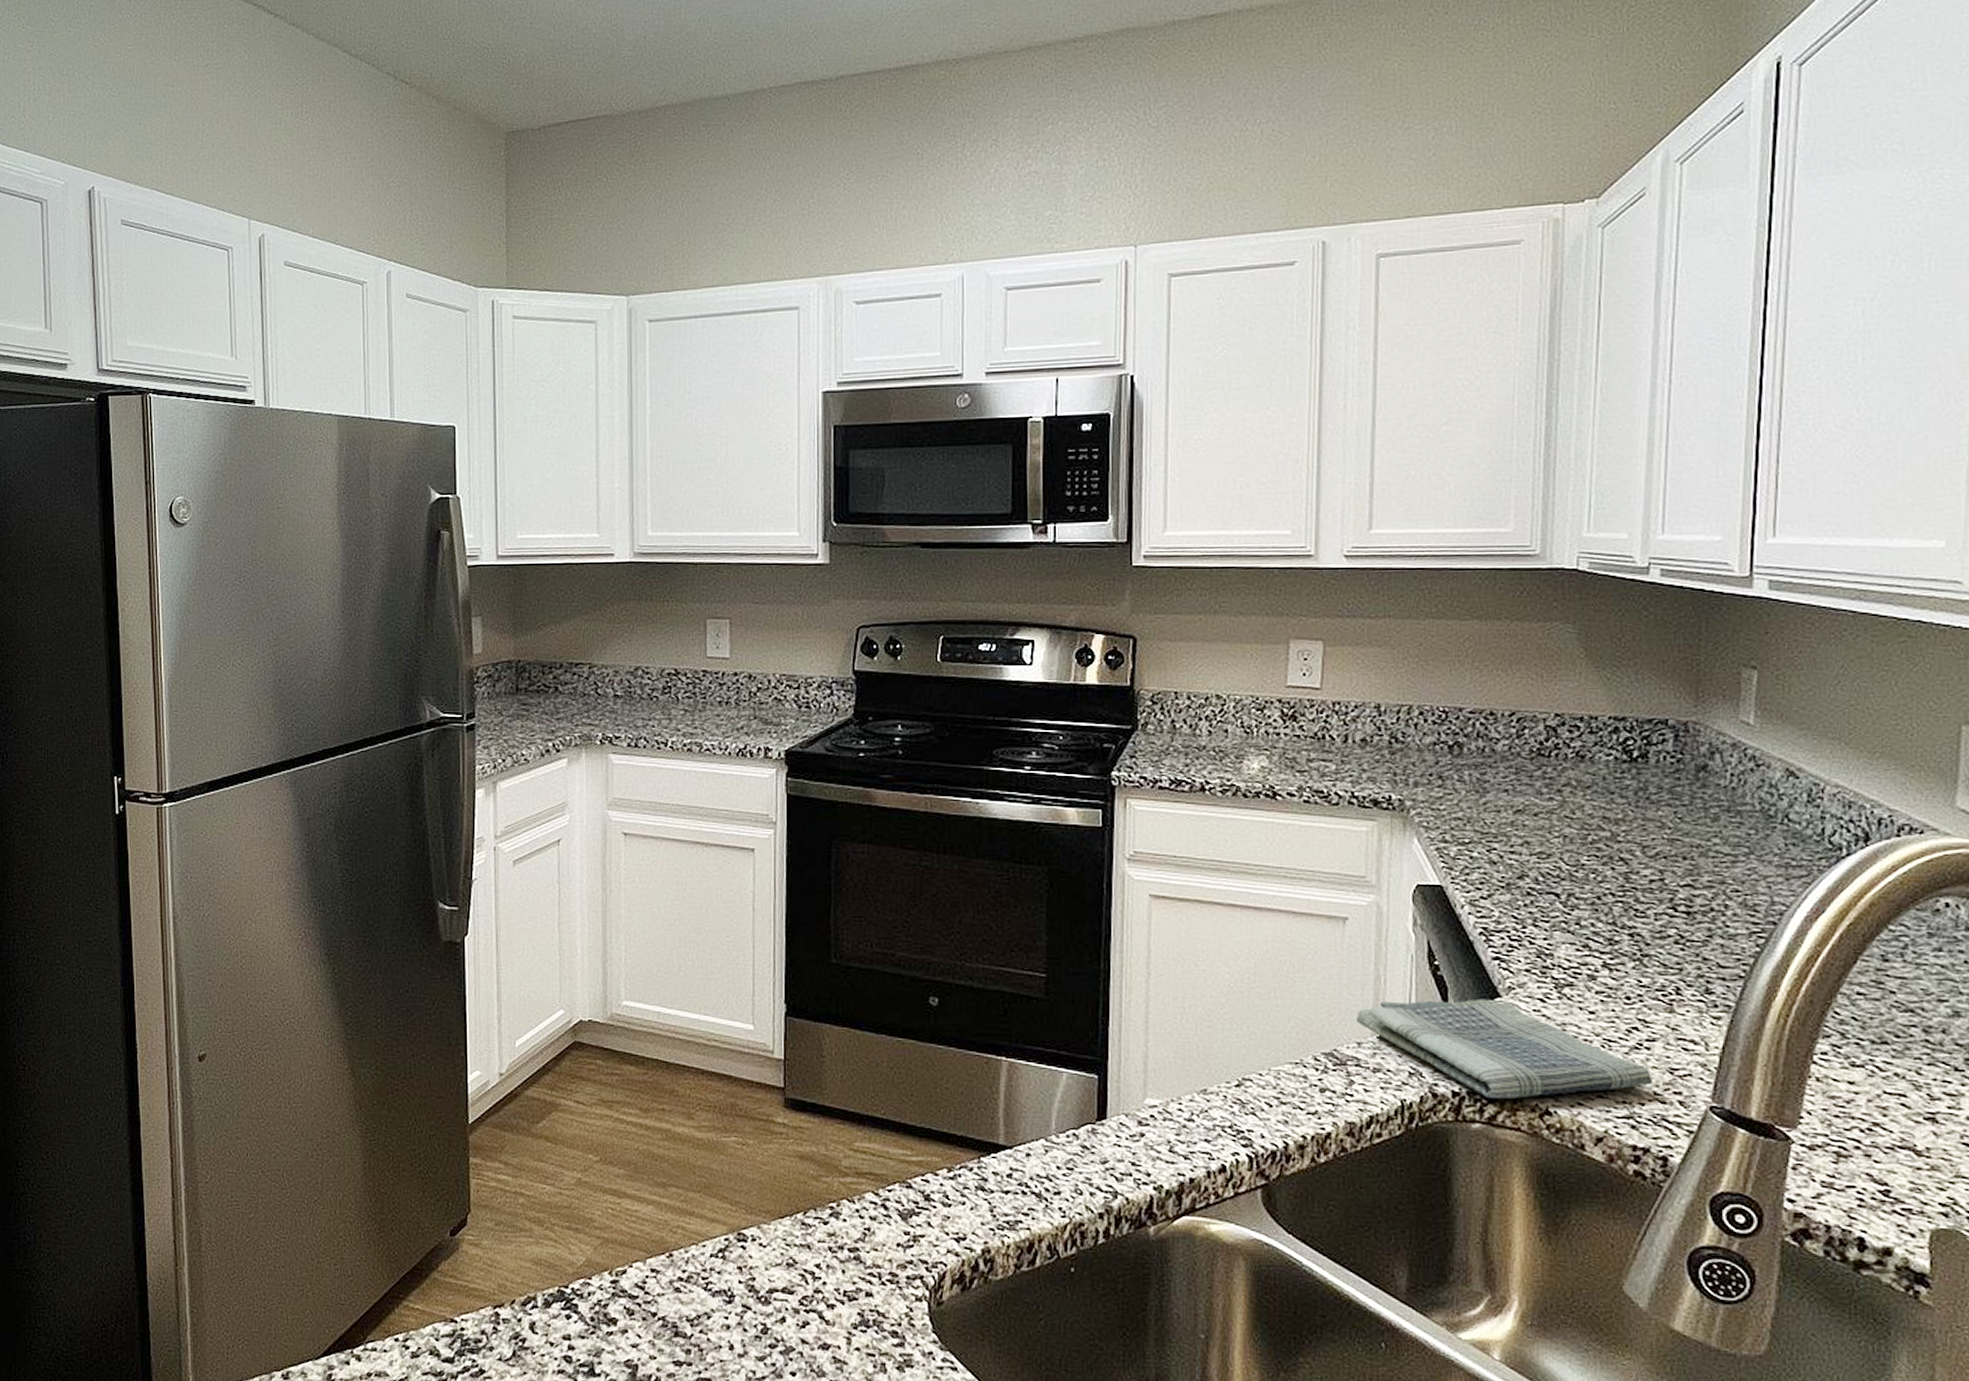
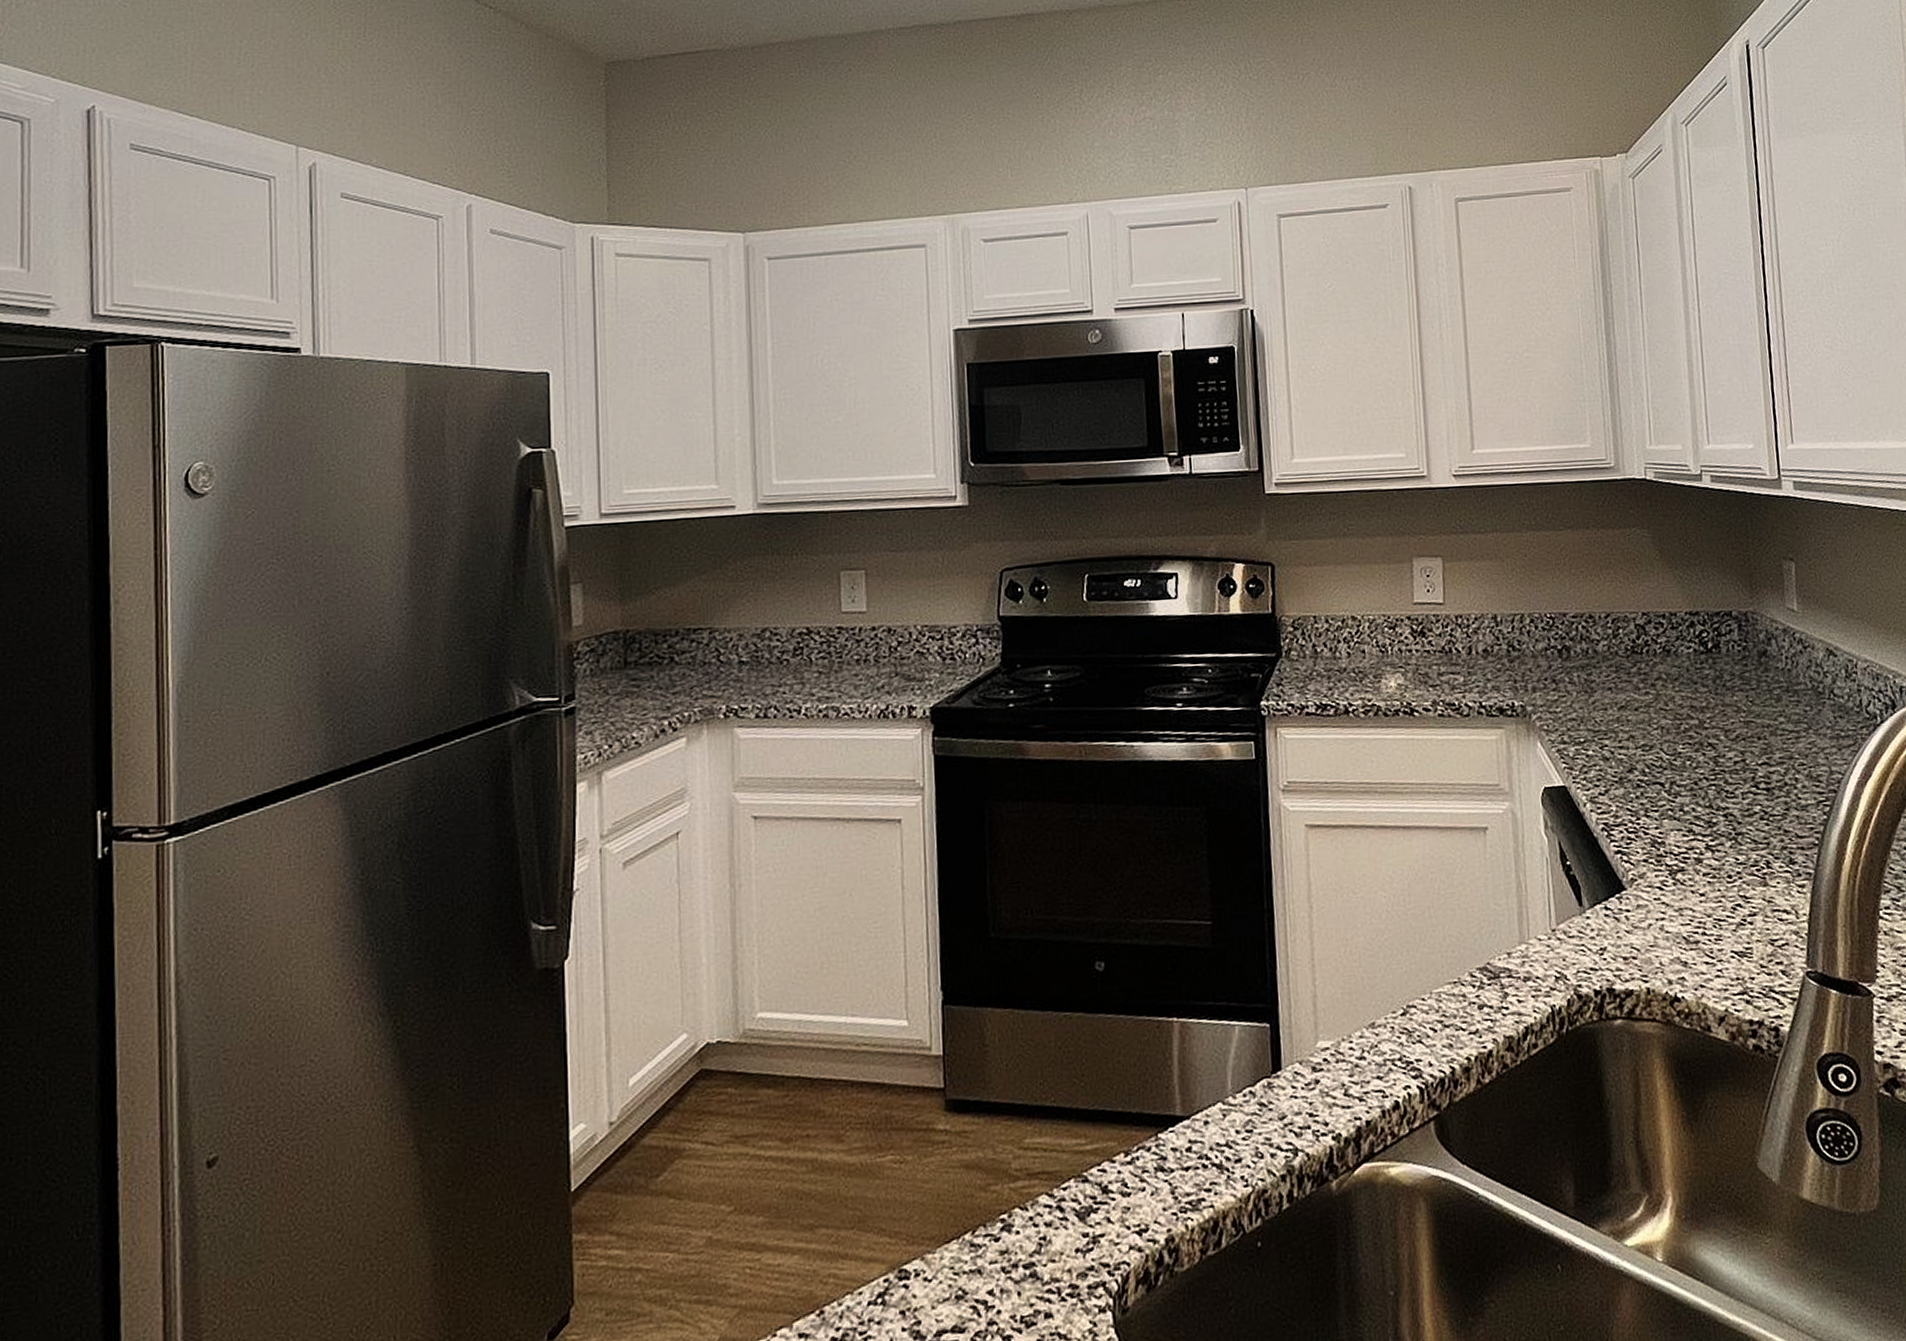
dish towel: present [1356,998,1653,1100] -> none [1503,893,1759,993]

